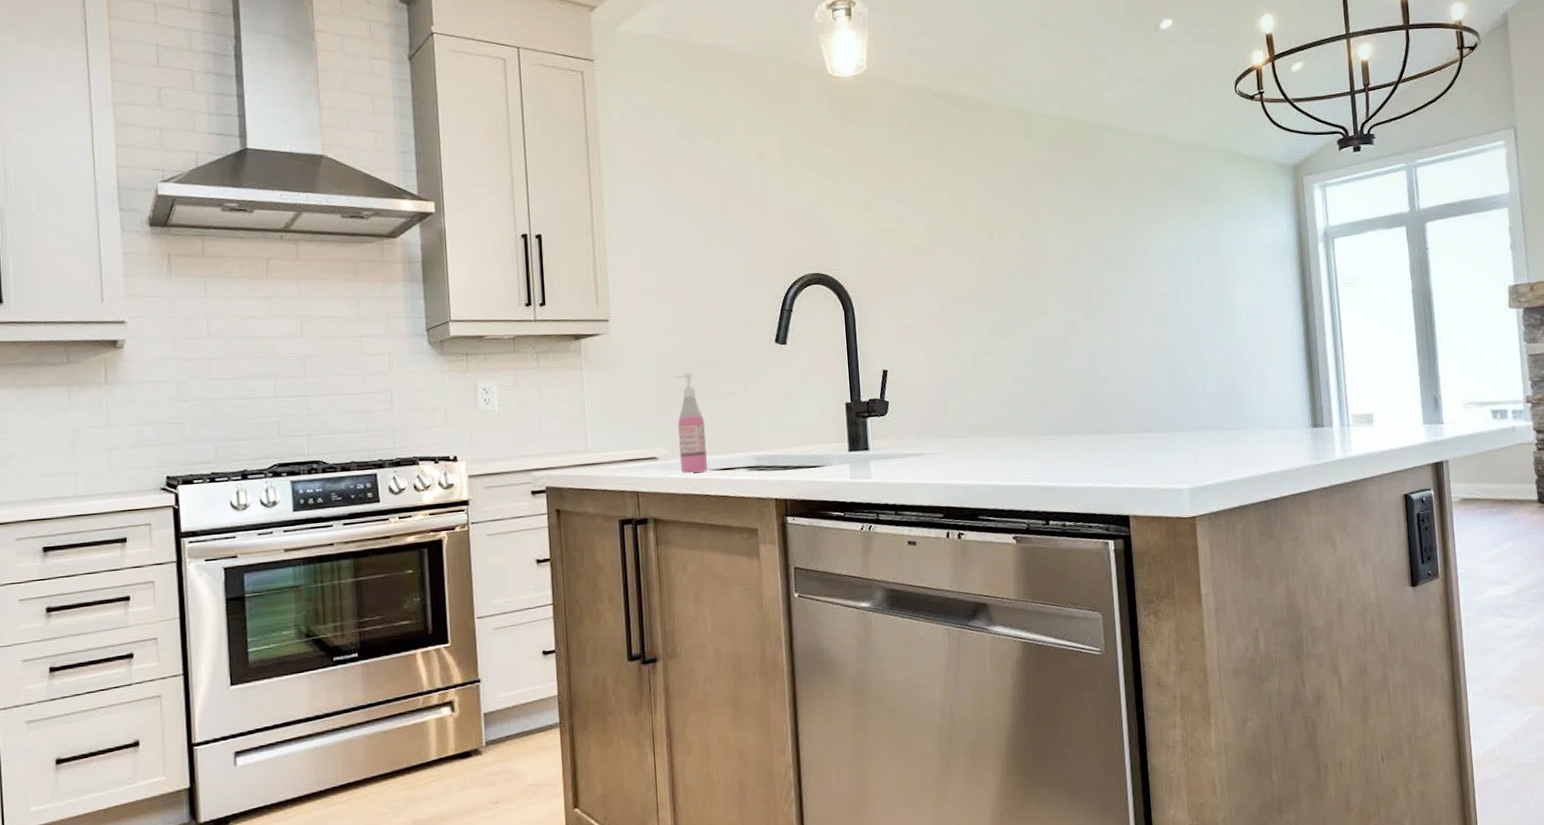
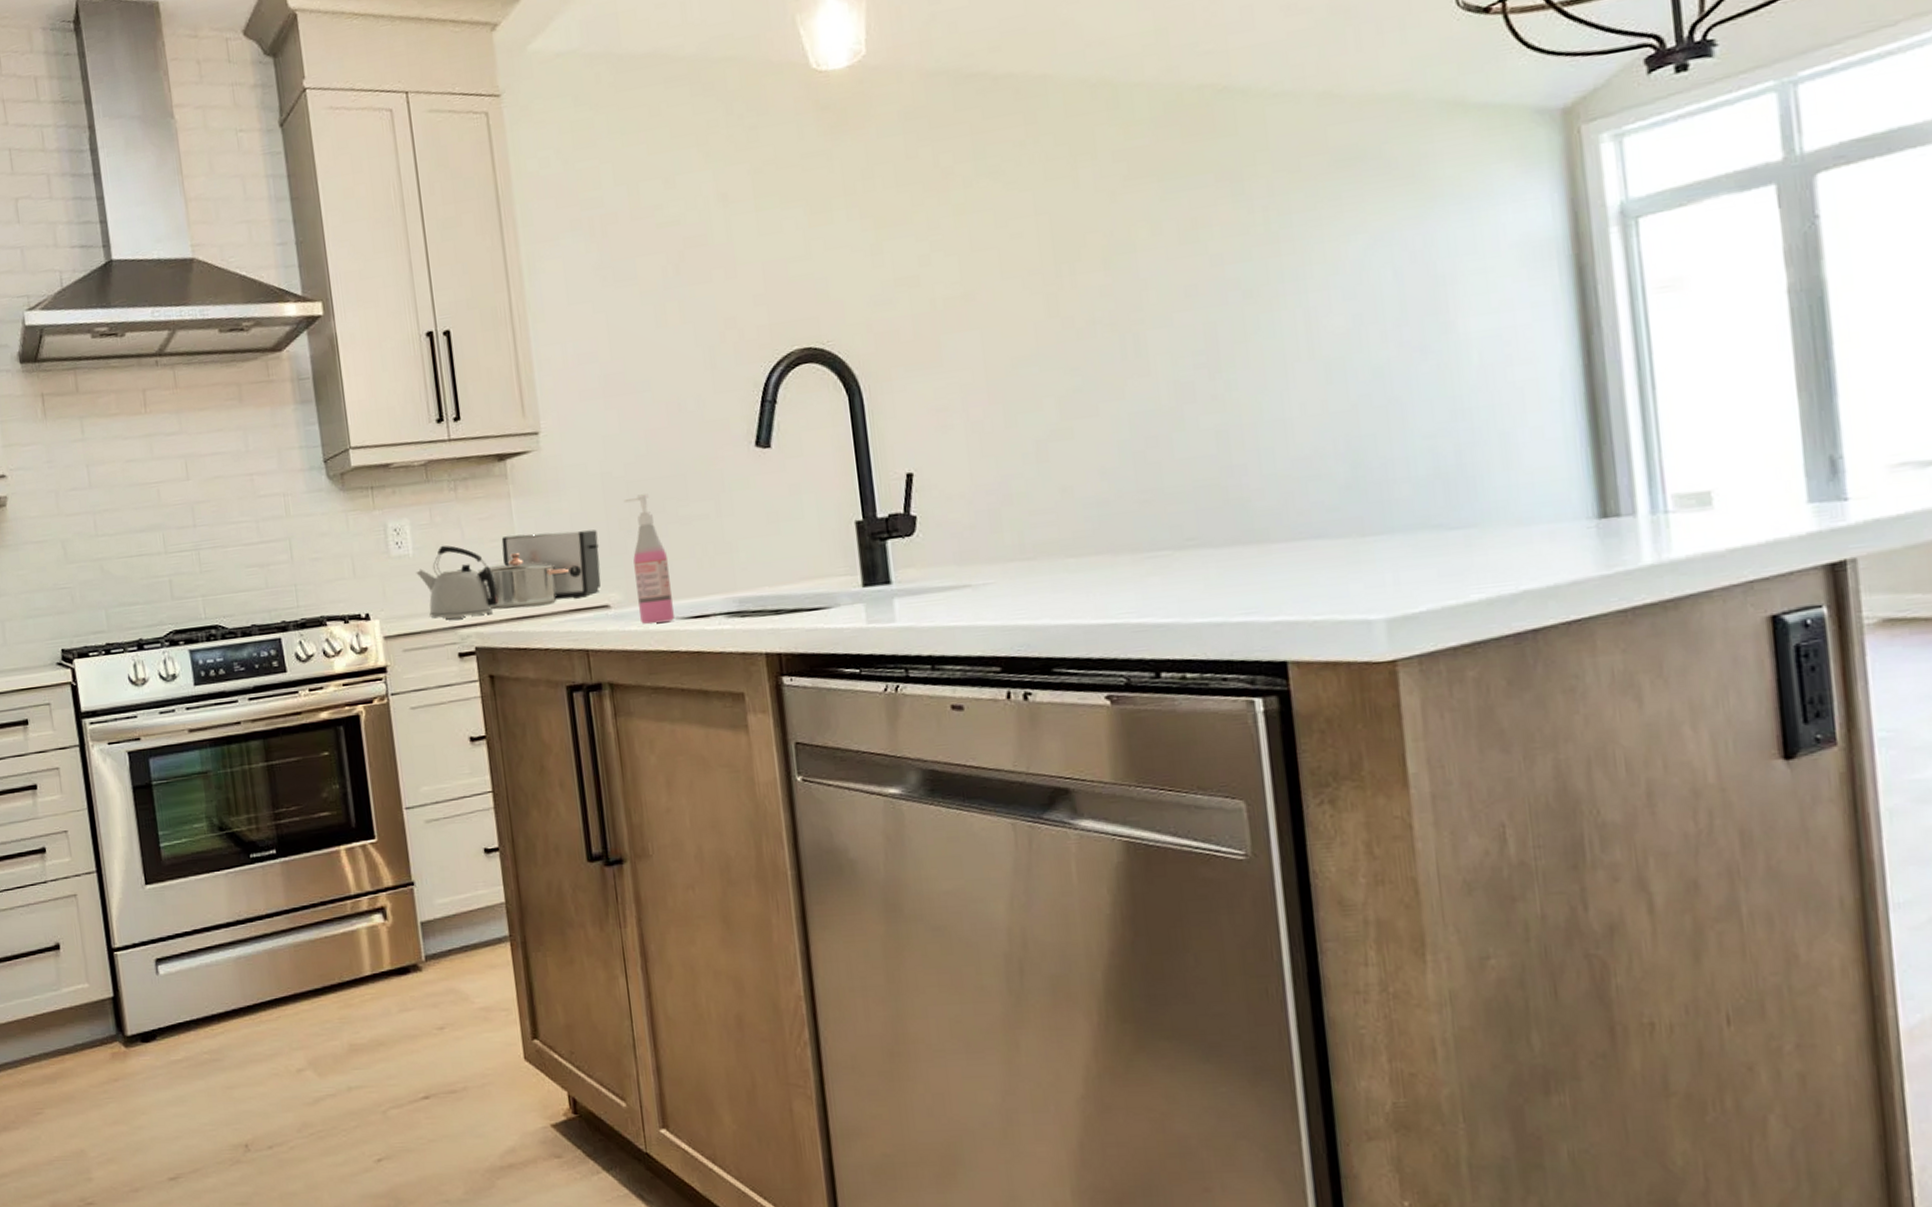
kettle: none [500,403,568,464] -> present [416,545,499,620]
cooking pot: none [552,412,627,458] -> present [477,552,570,610]
toaster: none [573,398,652,452] -> present [501,529,601,600]

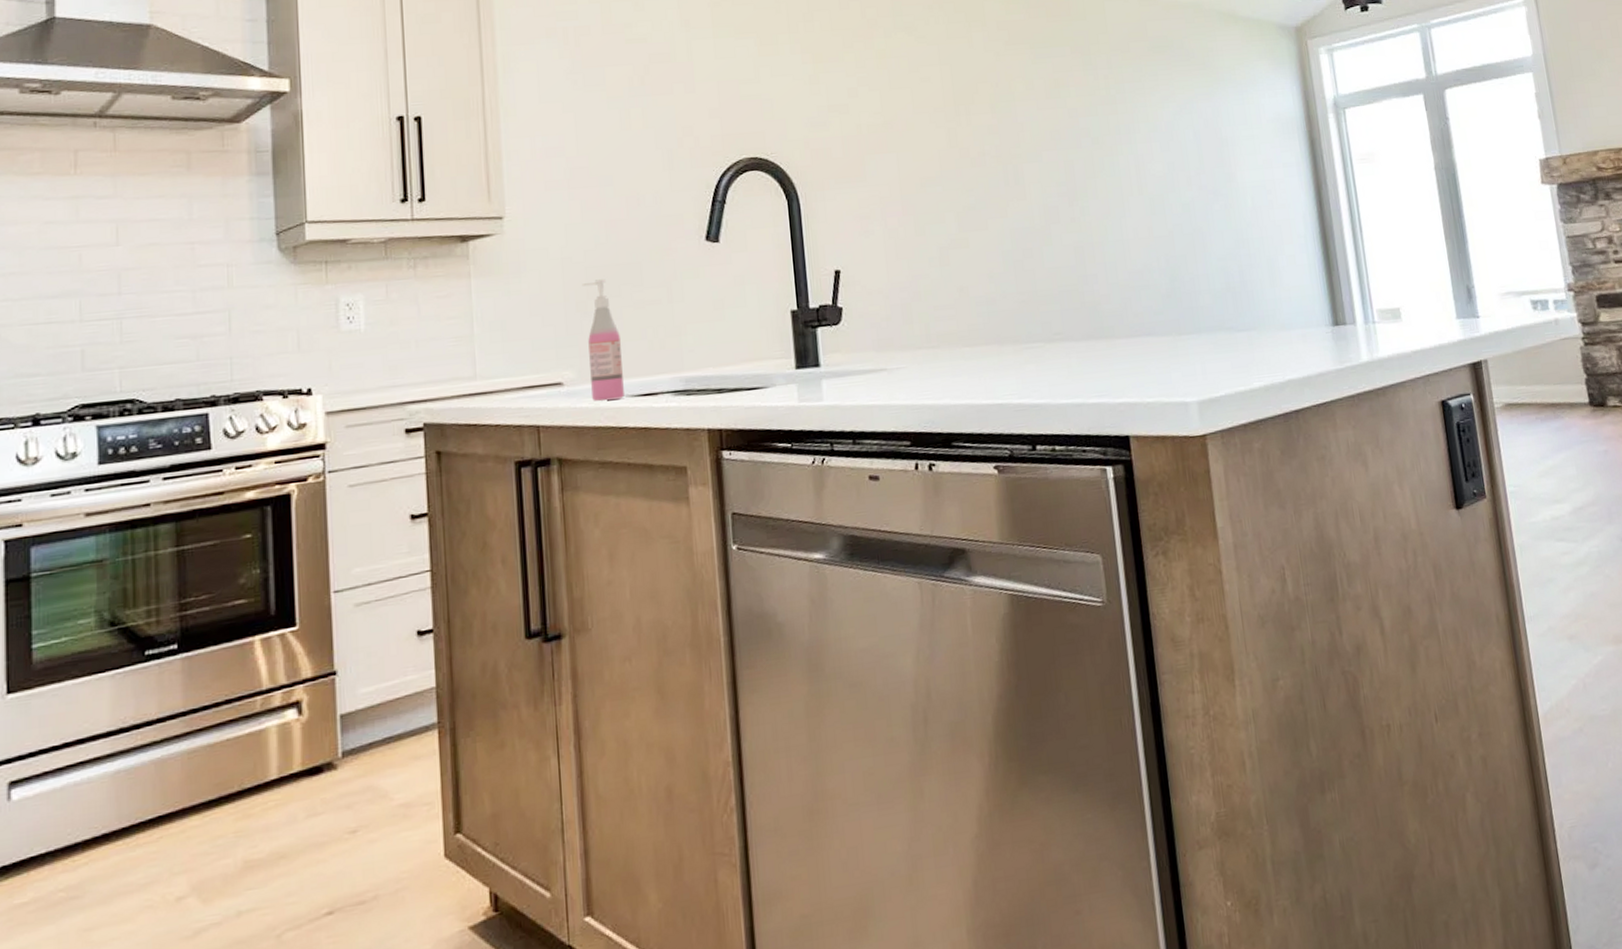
kettle: present [416,545,499,620] -> none [366,321,451,396]
cooking pot: present [477,552,570,610] -> none [431,330,526,386]
toaster: present [501,529,601,600] -> none [458,310,556,378]

